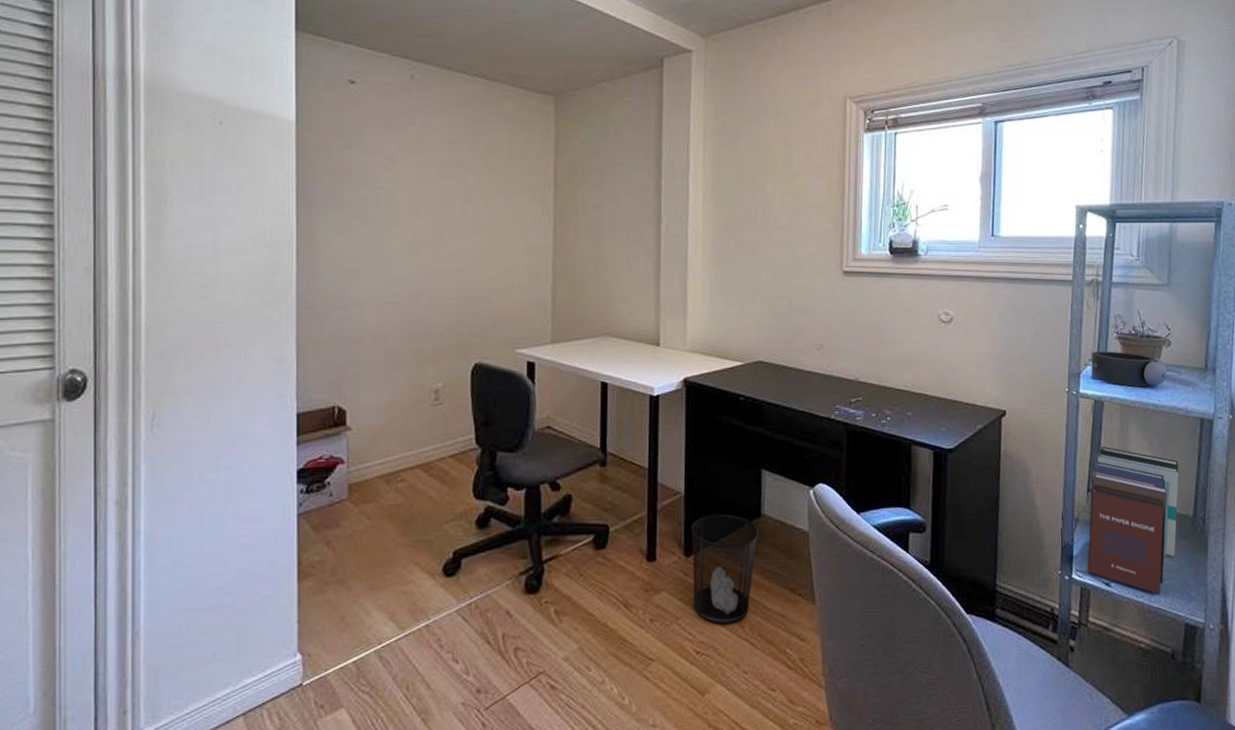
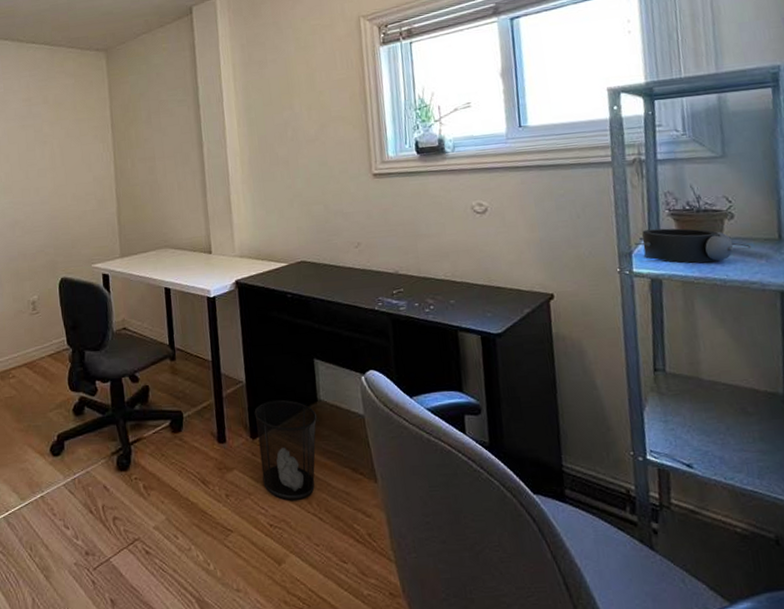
books: present [1087,446,1179,595] -> none [657,324,767,477]

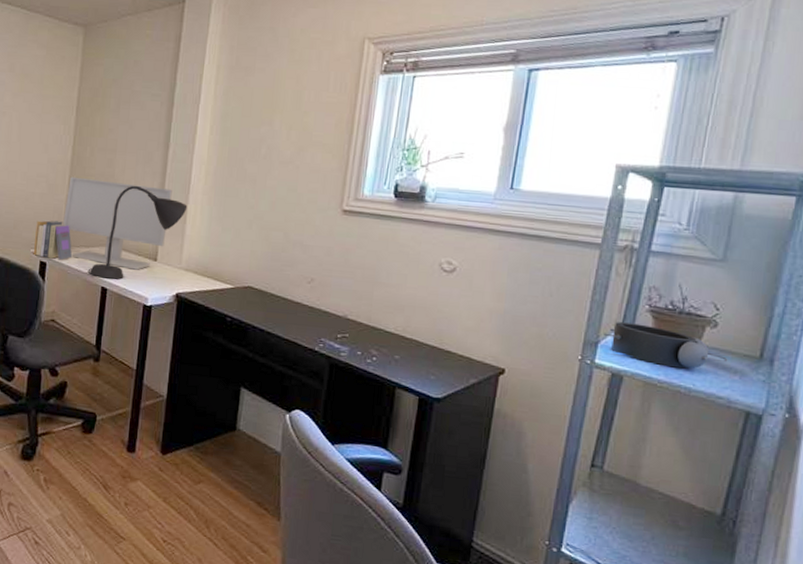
books: none [92,233,132,270] -> present [33,220,73,261]
computer monitor: none [116,184,216,266] -> present [63,176,172,270]
desk lamp: none [148,186,231,279] -> present [87,185,188,280]
waste bin: present [254,399,317,501] -> none [165,420,232,523]

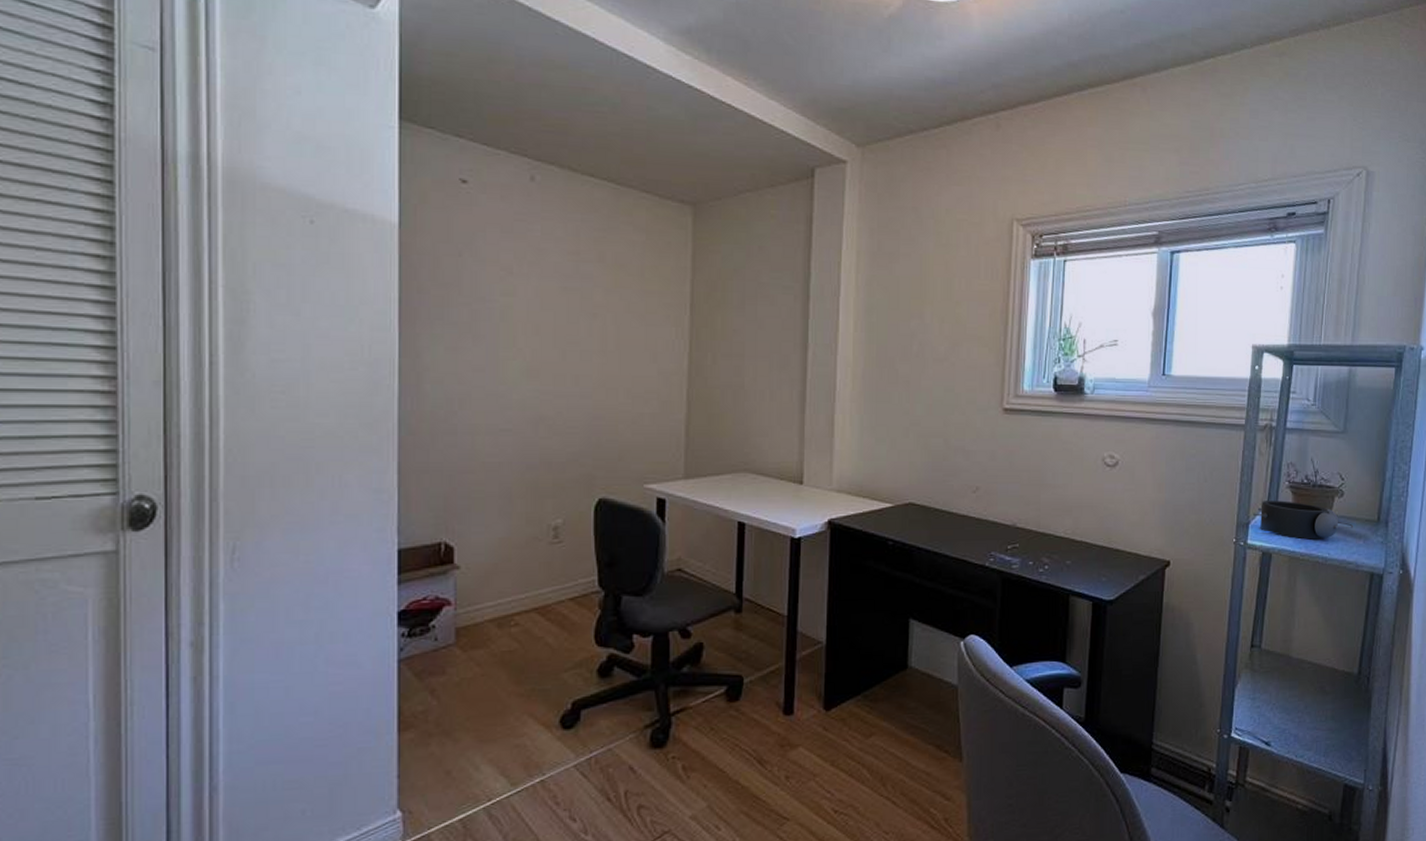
books: present [33,220,73,261] -> none [647,446,699,495]
computer monitor: present [63,176,172,270] -> none [684,390,815,497]
desk lamp: present [87,185,188,280] -> none [719,396,834,511]

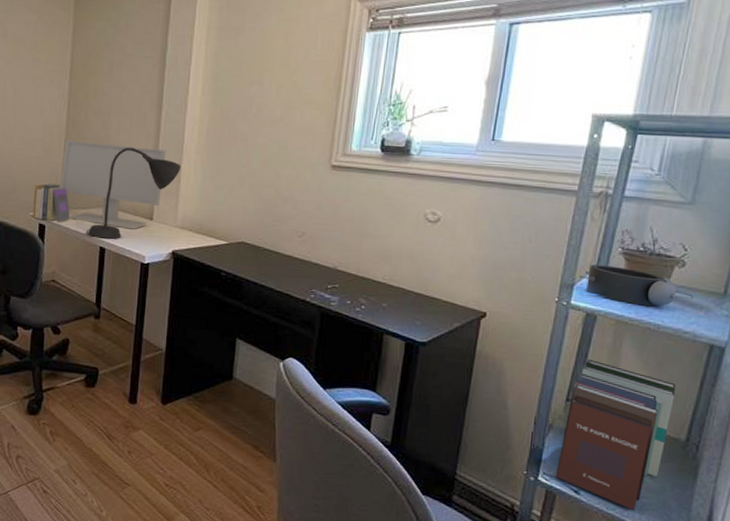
books: none [647,446,699,495] -> present [32,183,71,223]
computer monitor: none [684,390,815,497] -> present [60,140,166,230]
desk lamp: none [719,396,834,511] -> present [86,147,181,239]
books: none [1246,600,1345,755] -> present [555,358,676,511]

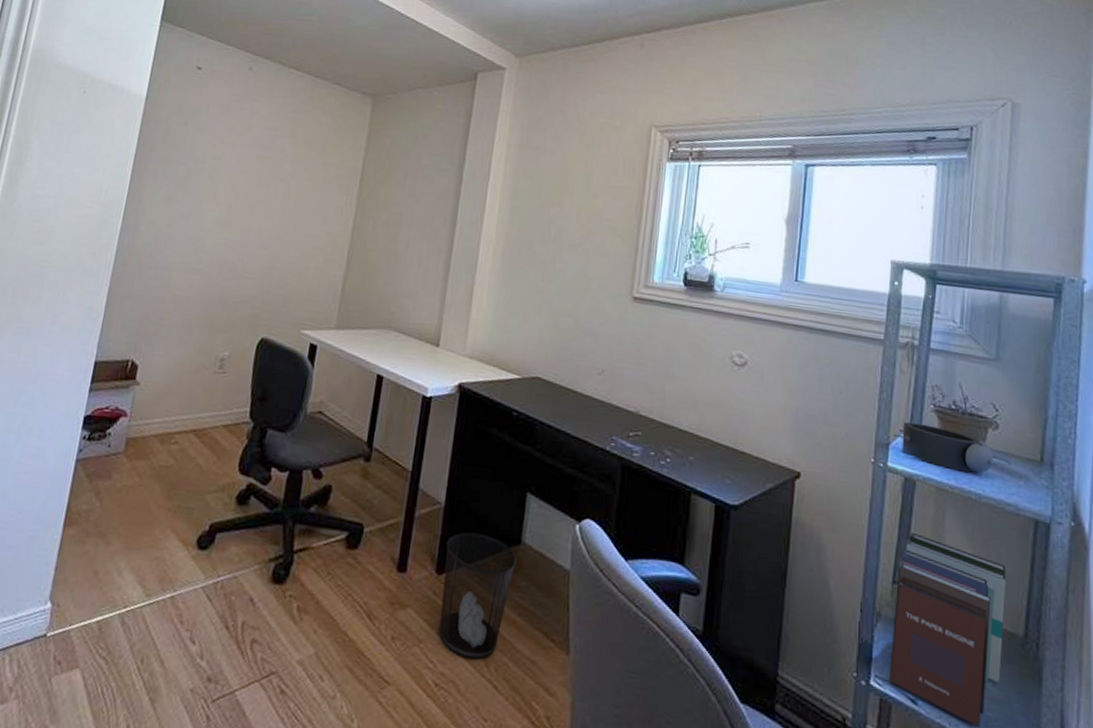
books: present [32,183,71,223] -> none [302,297,347,344]
computer monitor: present [60,140,166,230] -> none [338,251,458,356]
desk lamp: present [86,147,181,239] -> none [362,262,474,367]
waste bin: none [166,371,229,467] -> present [438,531,516,660]

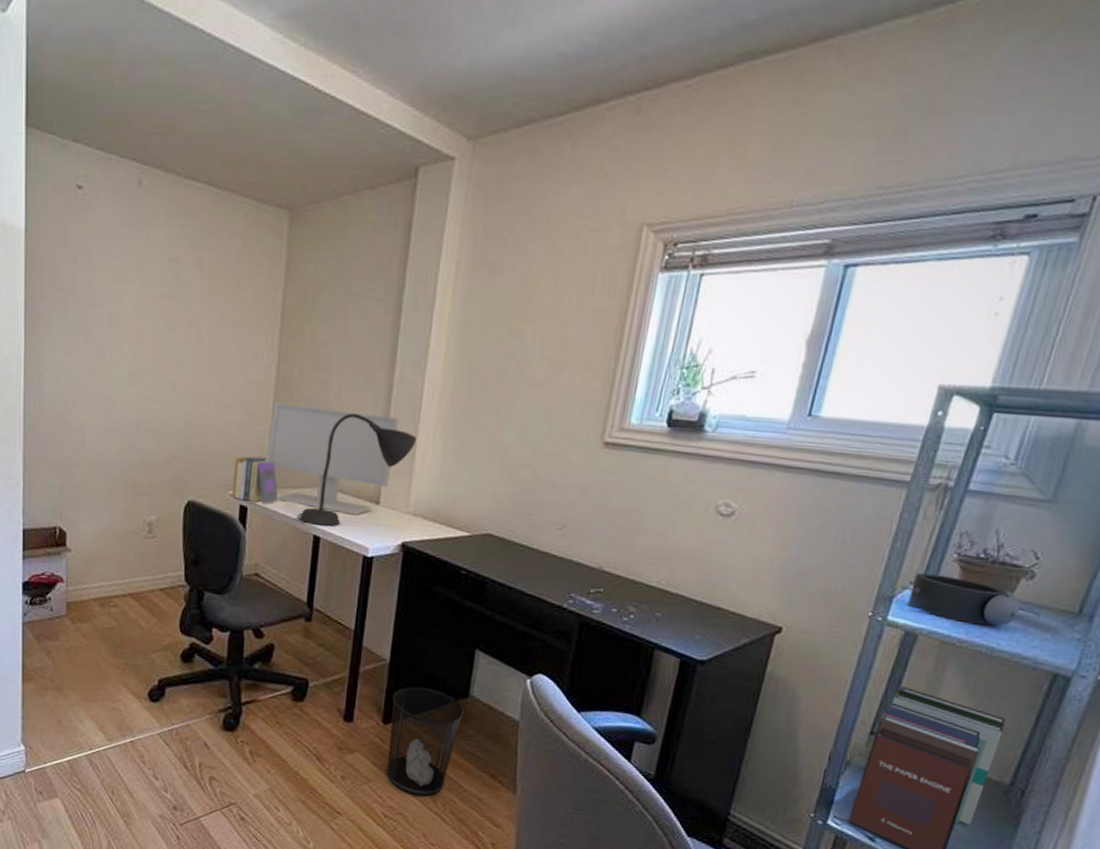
books: none [302,297,347,344] -> present [231,455,279,504]
computer monitor: none [338,251,458,356] -> present [266,402,399,515]
desk lamp: none [362,262,474,367] -> present [296,412,417,527]

